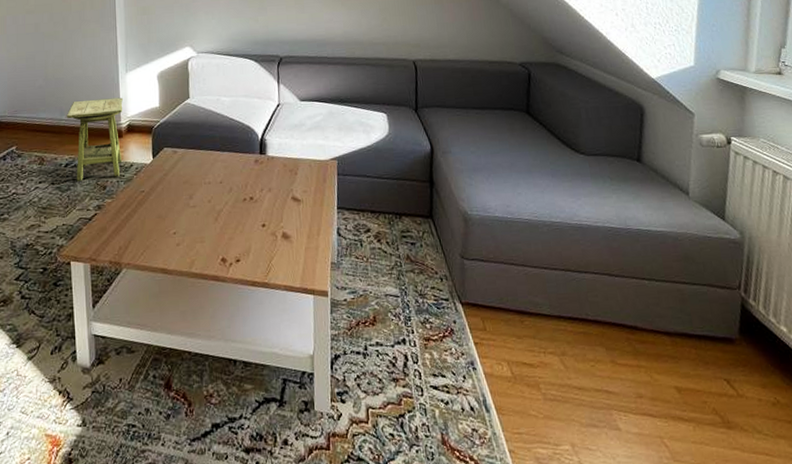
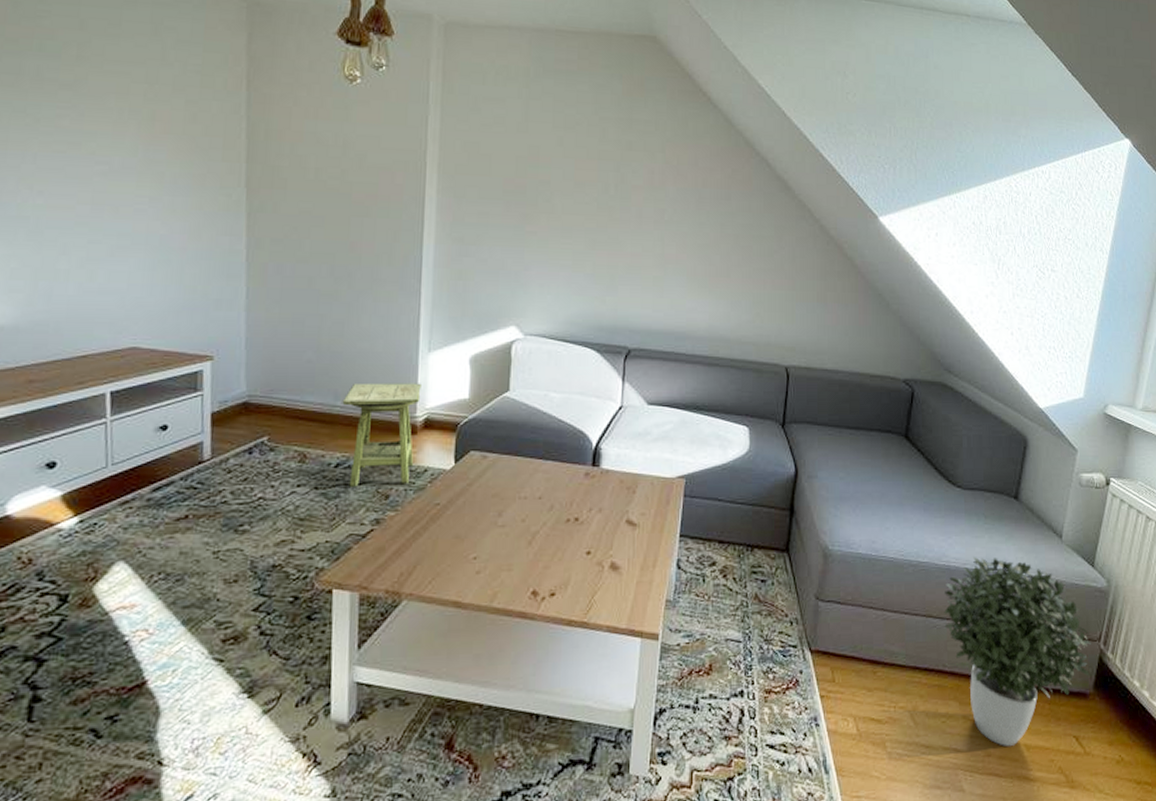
potted plant: none [580,214,734,388] -> present [944,556,1091,746]

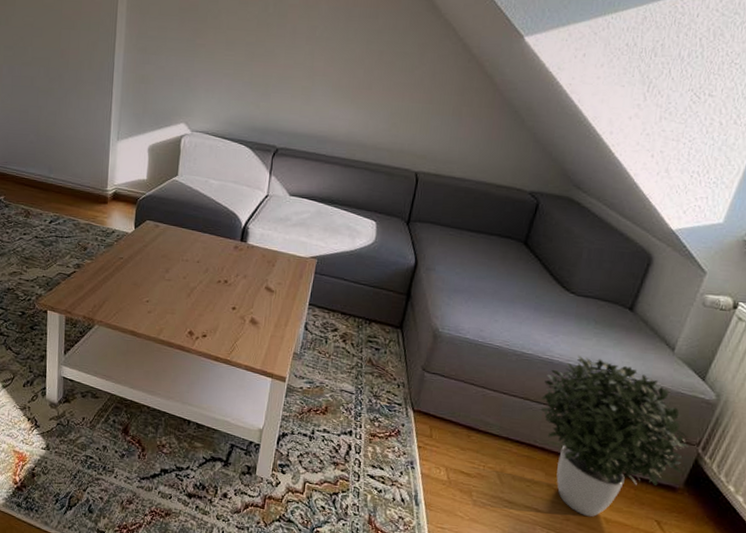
side table: present [342,383,421,487] -> none [54,161,111,241]

